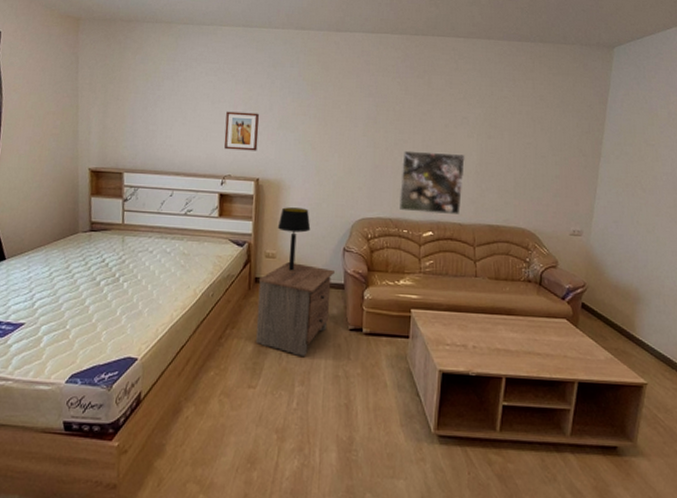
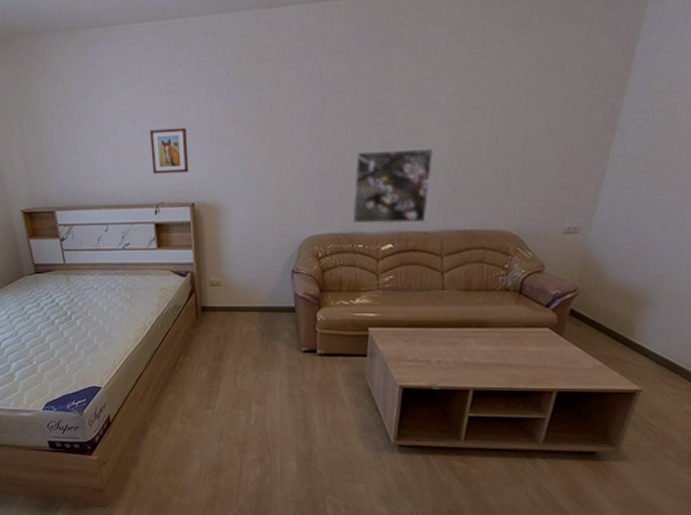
nightstand: present [256,262,334,356] -> none [205,289,284,378]
table lamp: present [277,207,311,271] -> none [219,231,255,298]

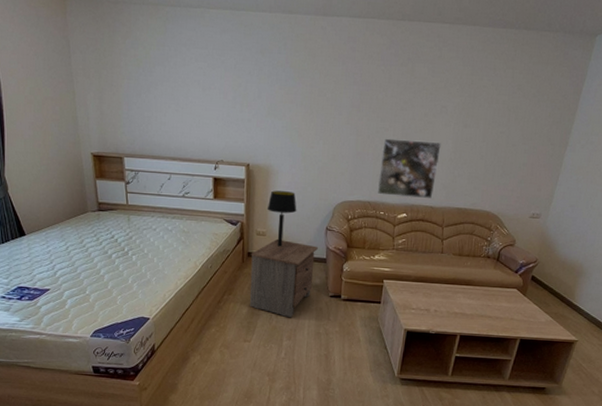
wall art: present [150,127,189,174] -> none [216,98,249,138]
nightstand: none [205,289,284,378] -> present [249,239,318,317]
table lamp: none [219,231,255,298] -> present [267,190,297,247]

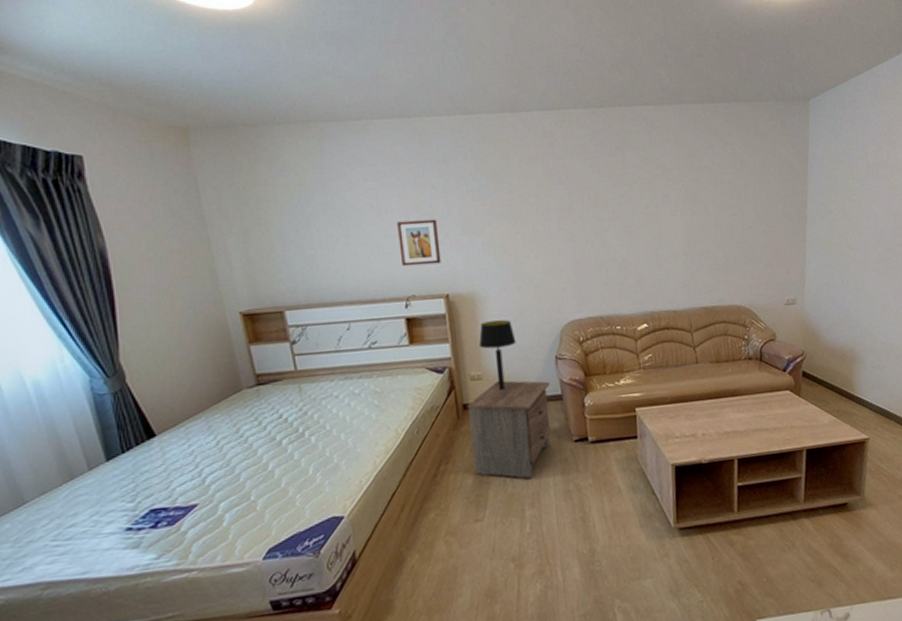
wall art: none [216,98,249,138] -> present [397,219,441,267]
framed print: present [377,138,441,198] -> none [604,235,674,307]

